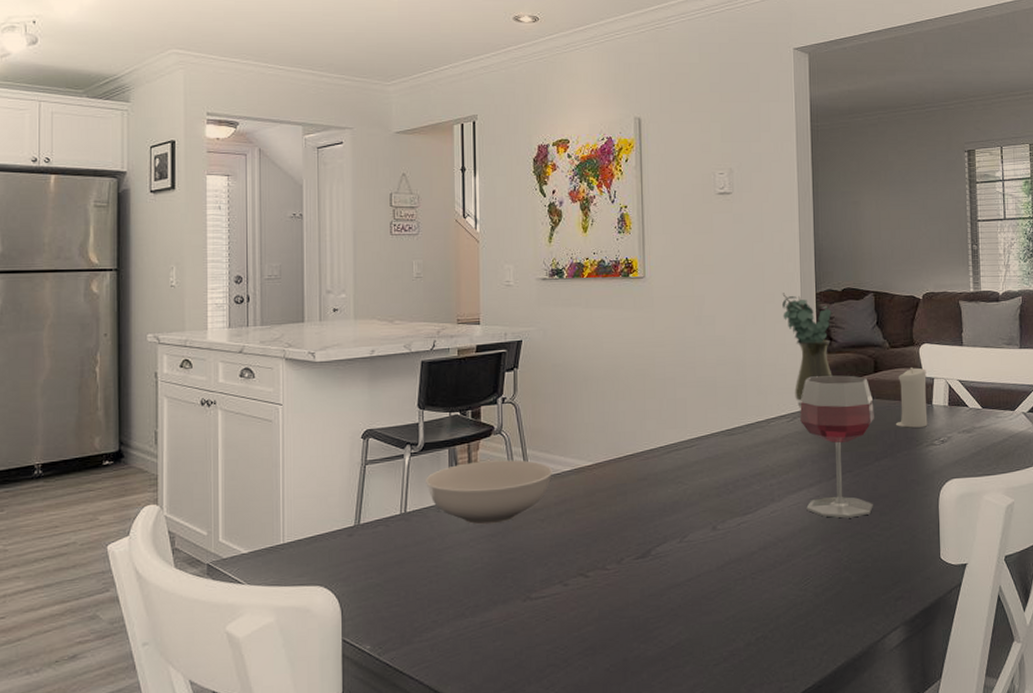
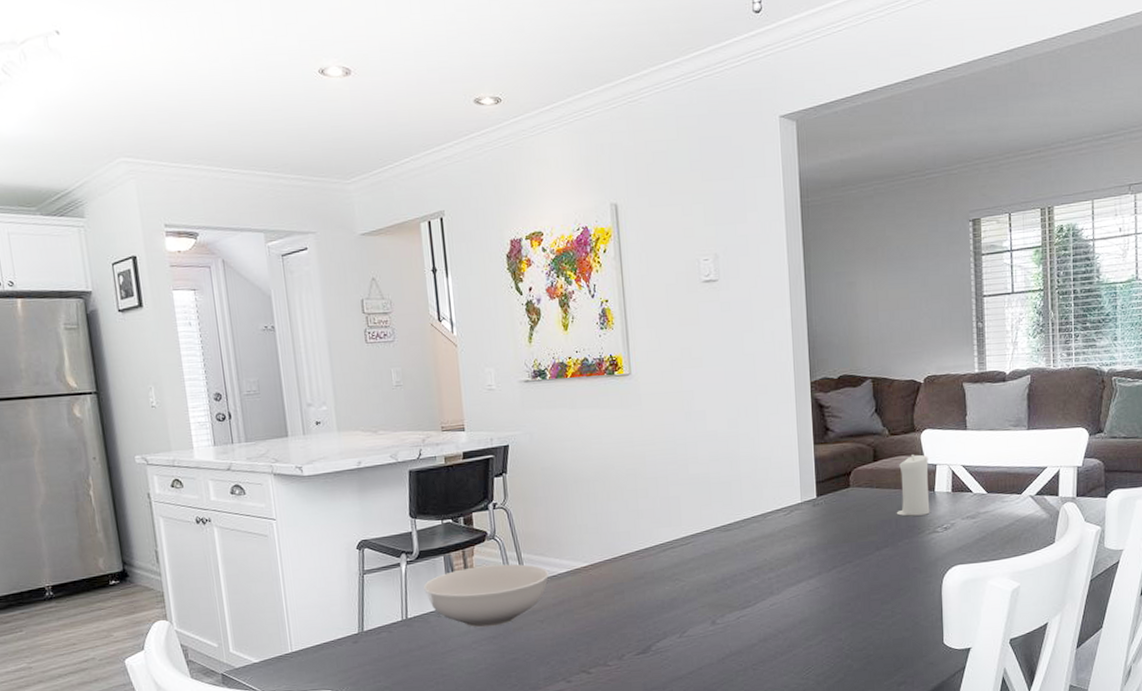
vase: present [782,293,833,410] -> none [775,383,830,503]
wineglass: present [800,375,874,518] -> none [797,465,875,609]

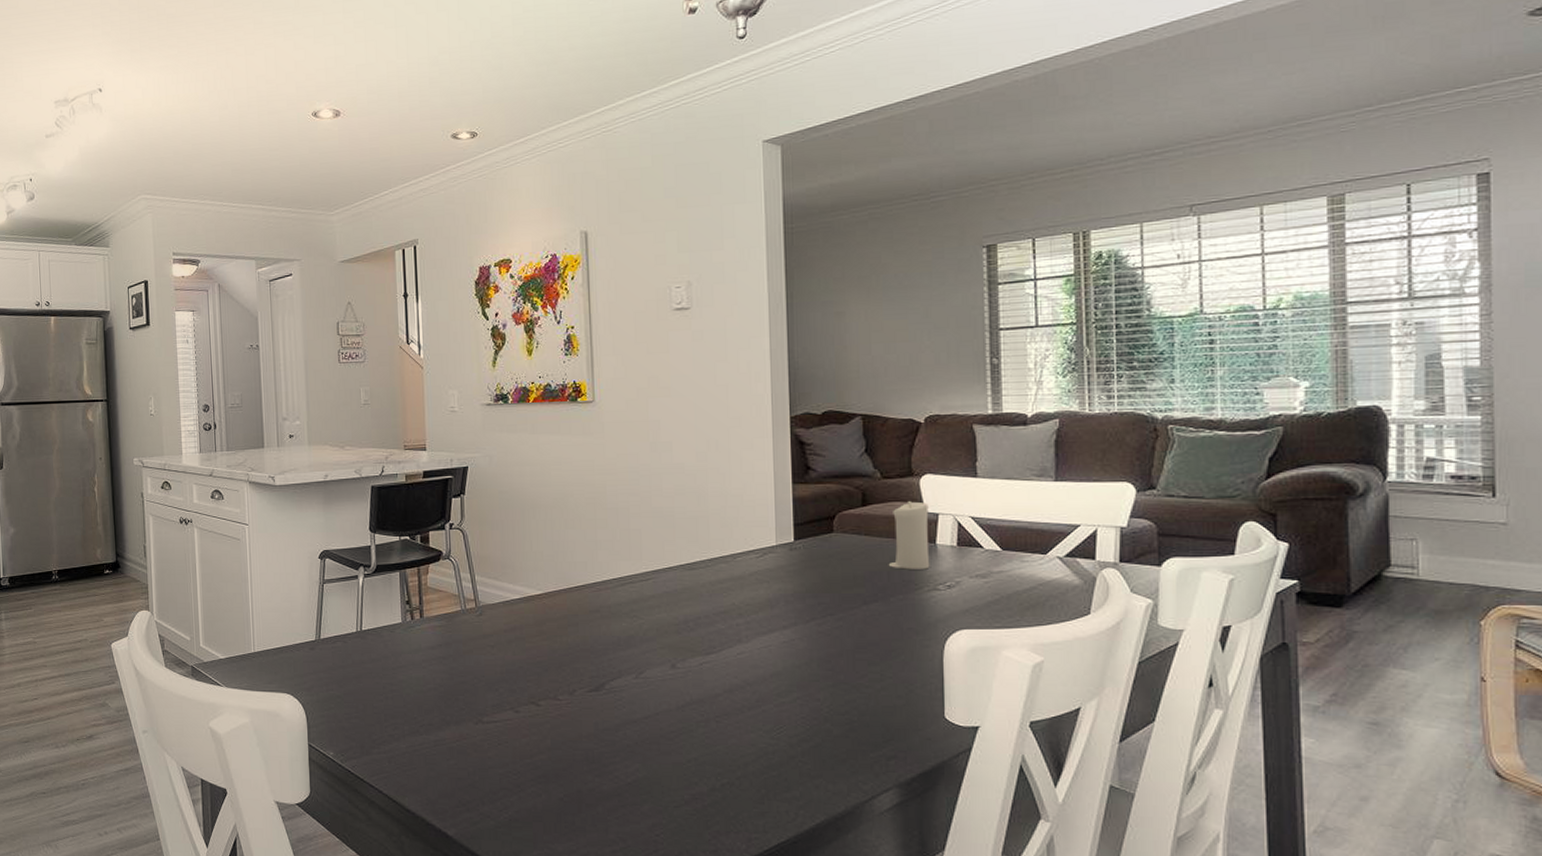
bowl: present [422,564,550,628] -> none [378,585,502,647]

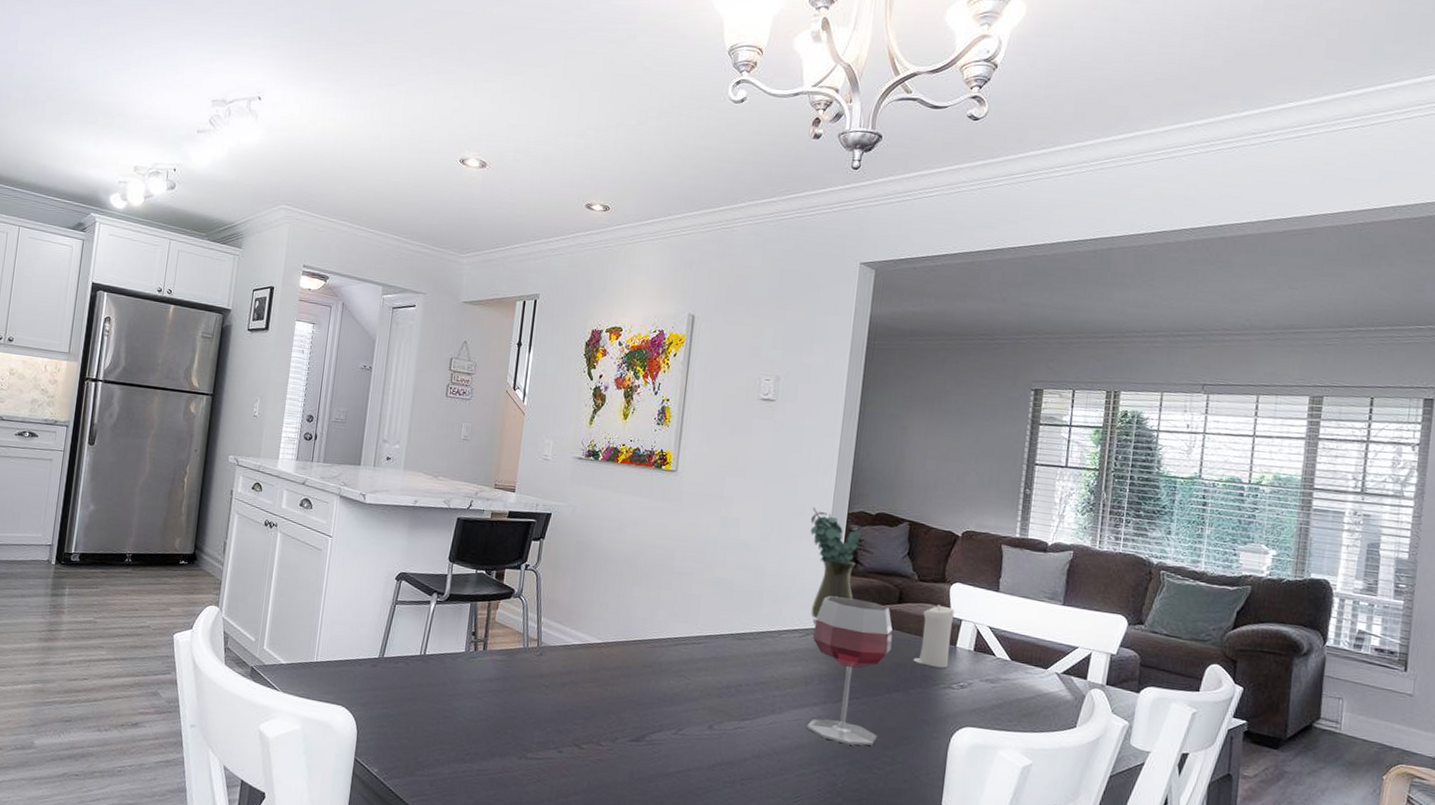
vase: none [750,417,810,545] -> present [810,507,862,627]
wineglass: none [771,508,862,666] -> present [806,596,893,746]

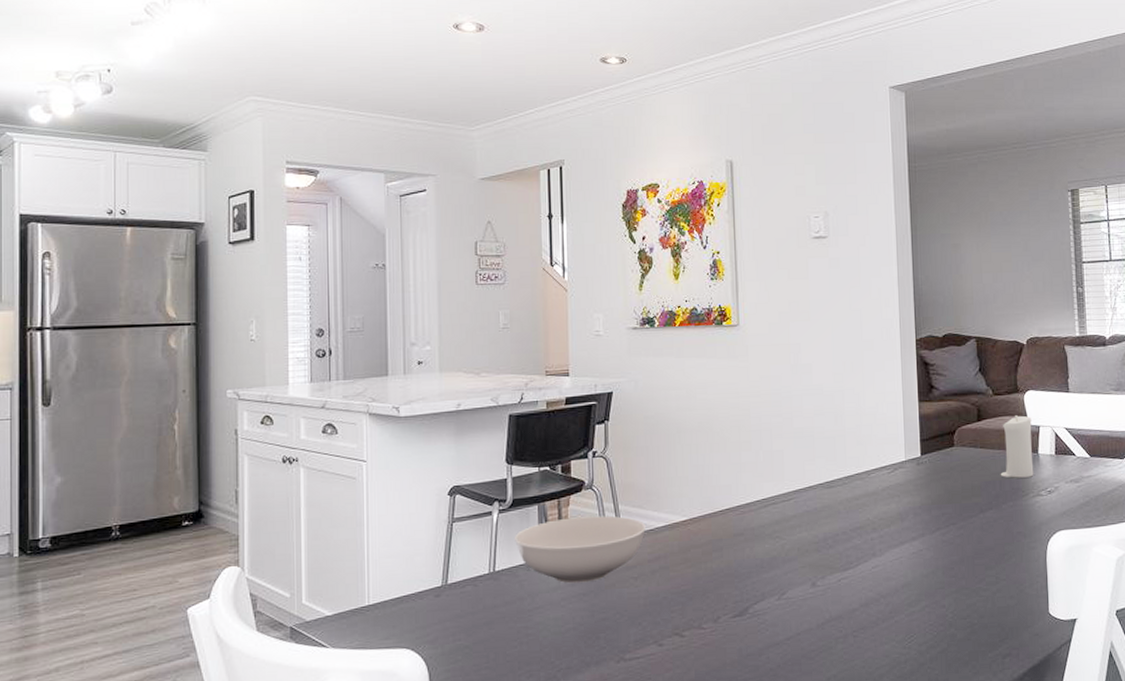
bowl: none [445,619,564,682] -> present [513,515,647,584]
wineglass: present [806,596,893,746] -> none [901,424,980,573]
vase: present [810,507,862,627] -> none [881,339,934,461]

